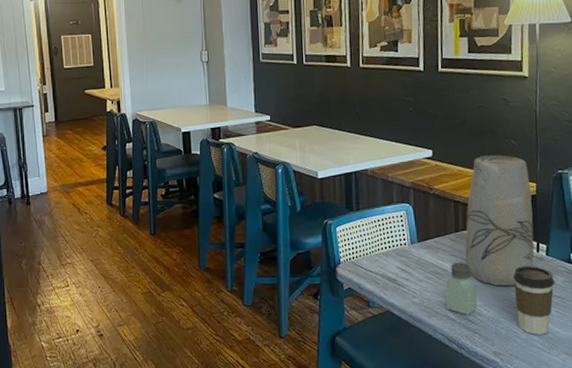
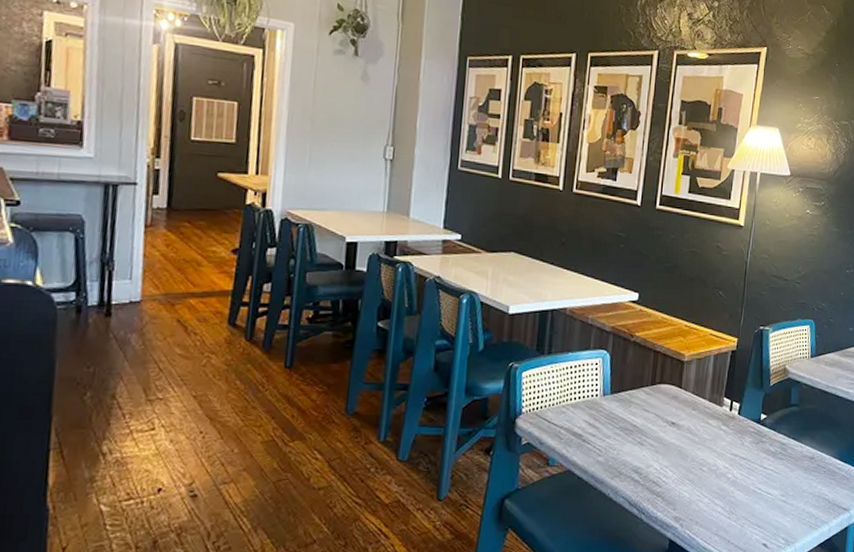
saltshaker: present [445,262,477,315] -> none [631,418,666,477]
vase: present [465,154,535,287] -> none [658,304,732,446]
coffee cup: present [513,266,555,335] -> none [702,425,743,498]

